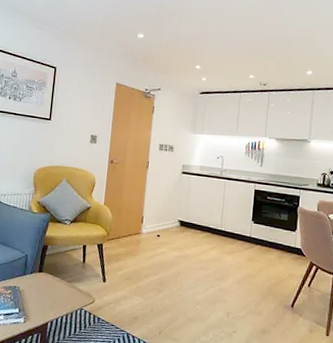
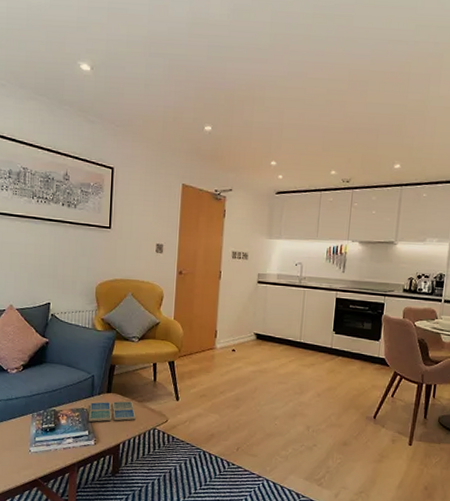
drink coaster: none [20,280,65,300] -> present [89,401,136,422]

